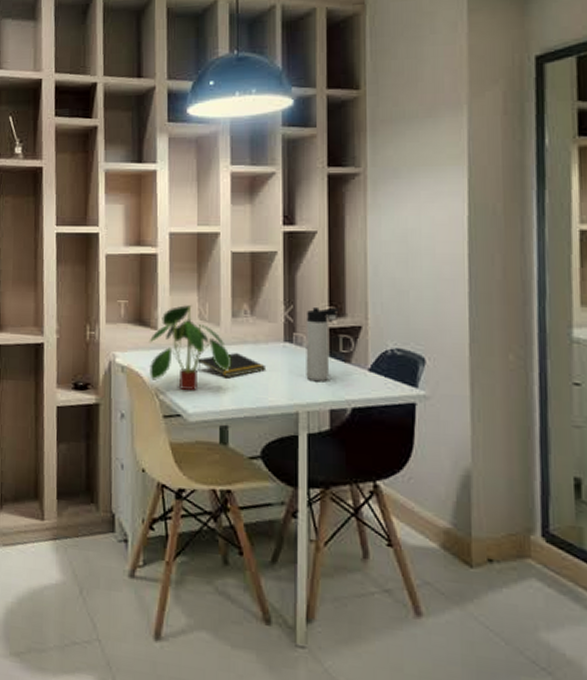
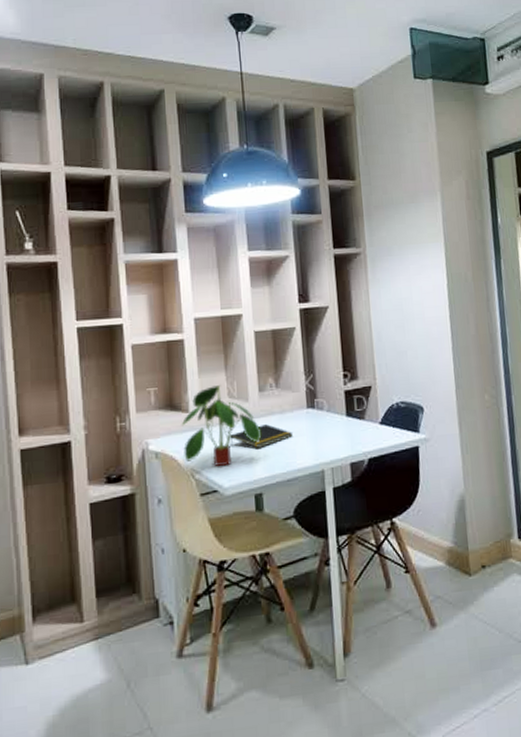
thermos bottle: present [306,308,339,382] -> none [324,373,352,441]

